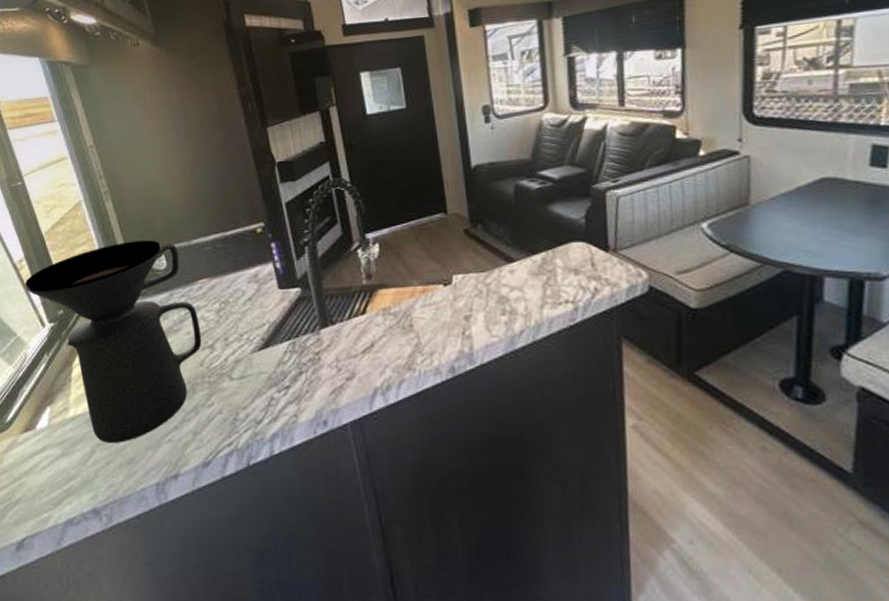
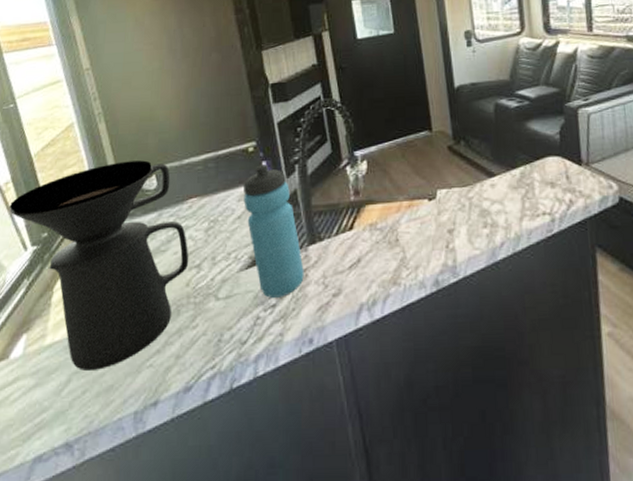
water bottle: none [252,246,317,380] -> present [242,164,304,298]

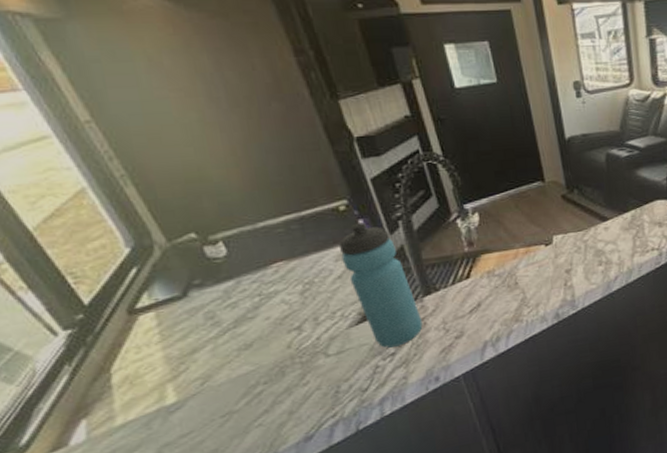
coffee maker: present [9,160,189,371] -> none [12,226,287,442]

